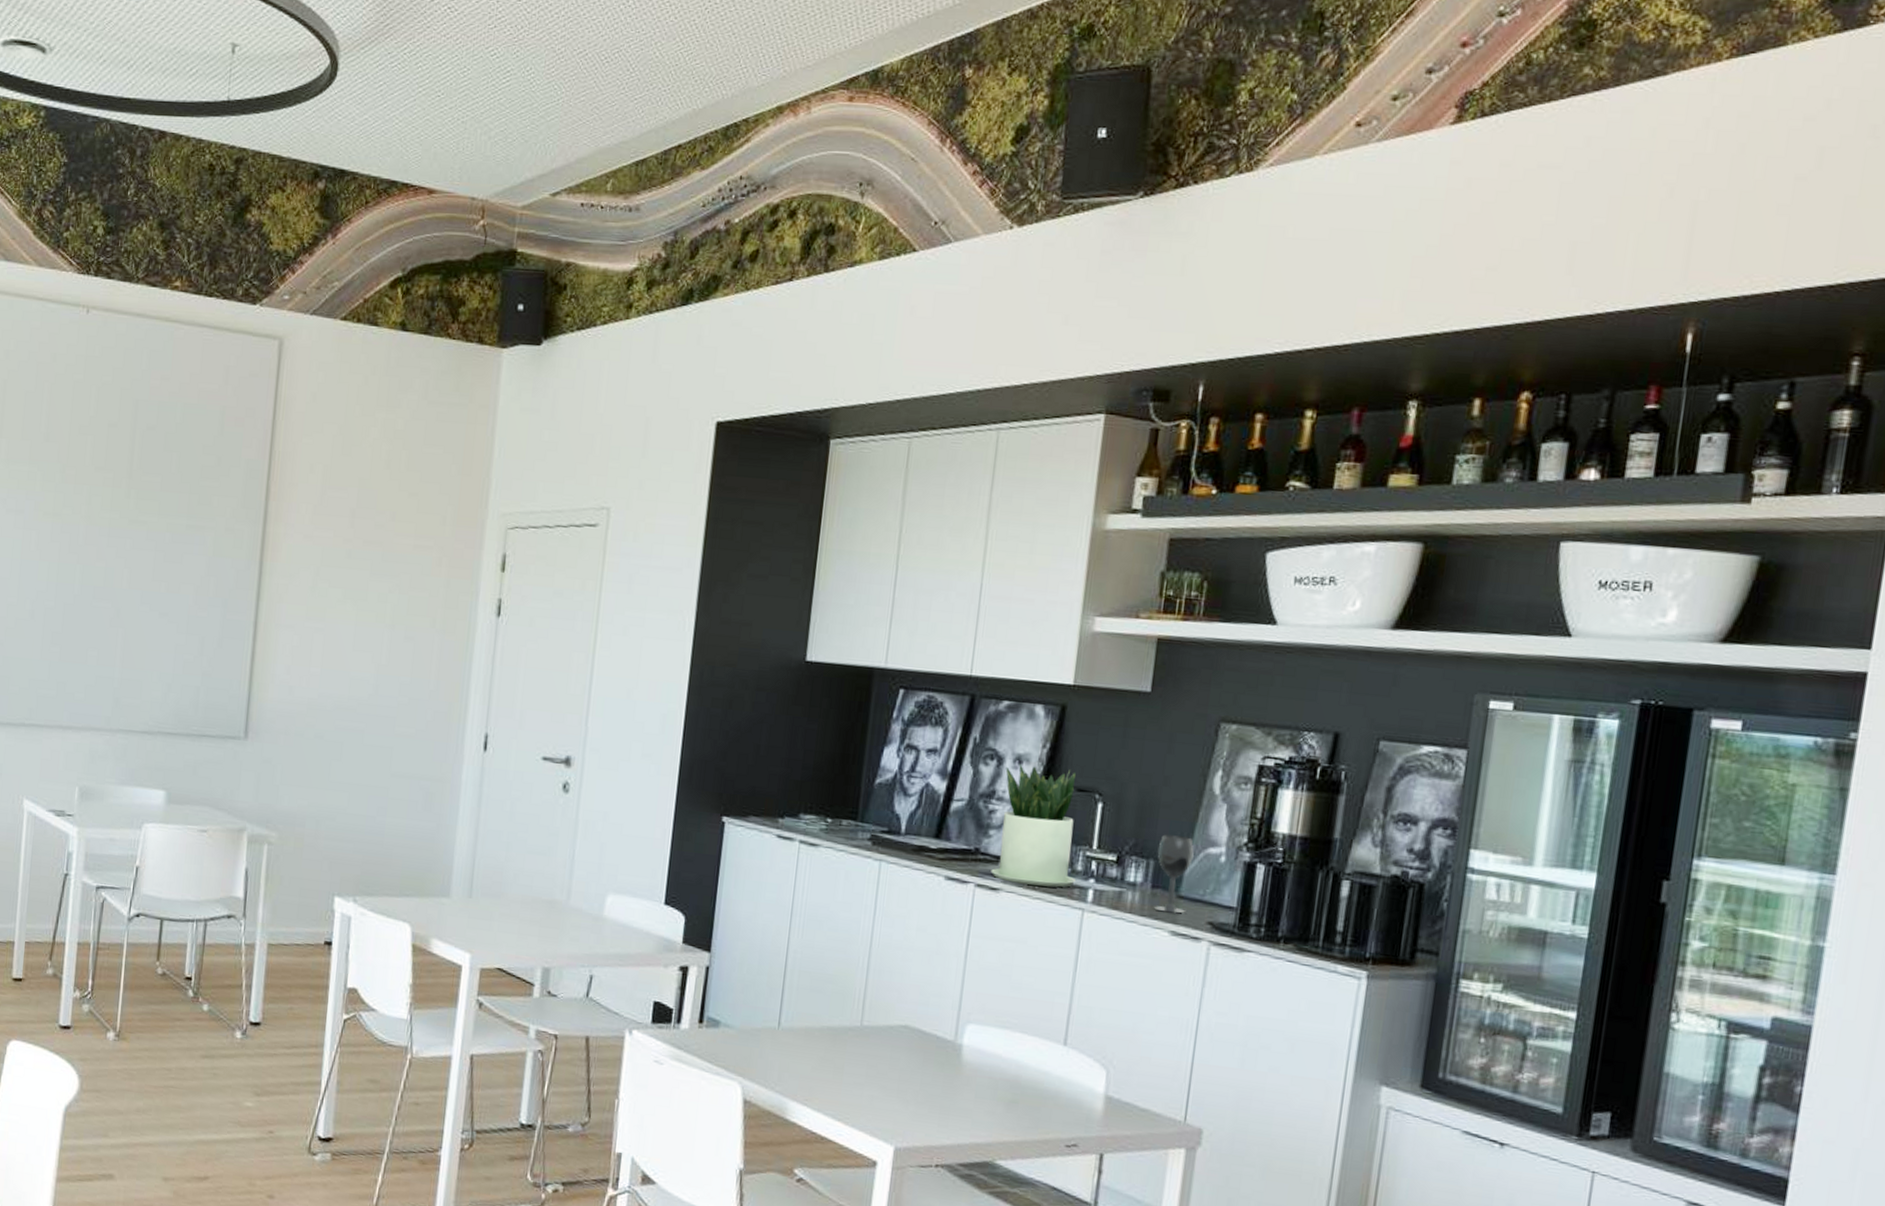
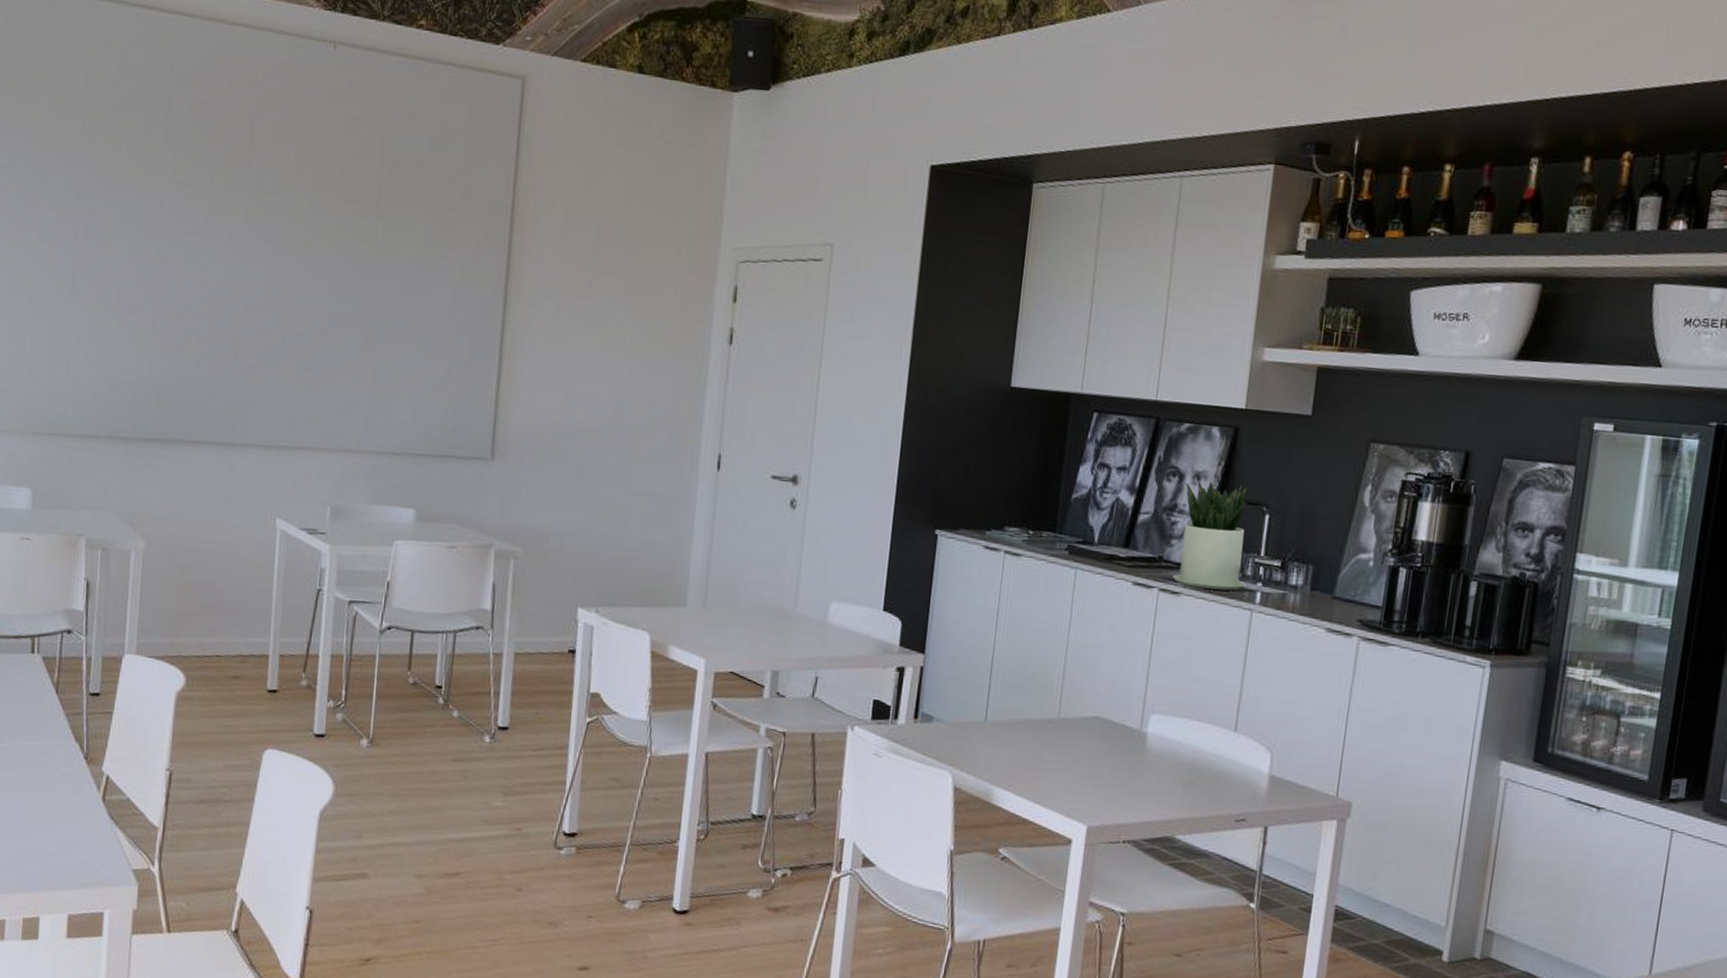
wine glass: present [1154,834,1194,914] -> none [1313,542,1347,613]

